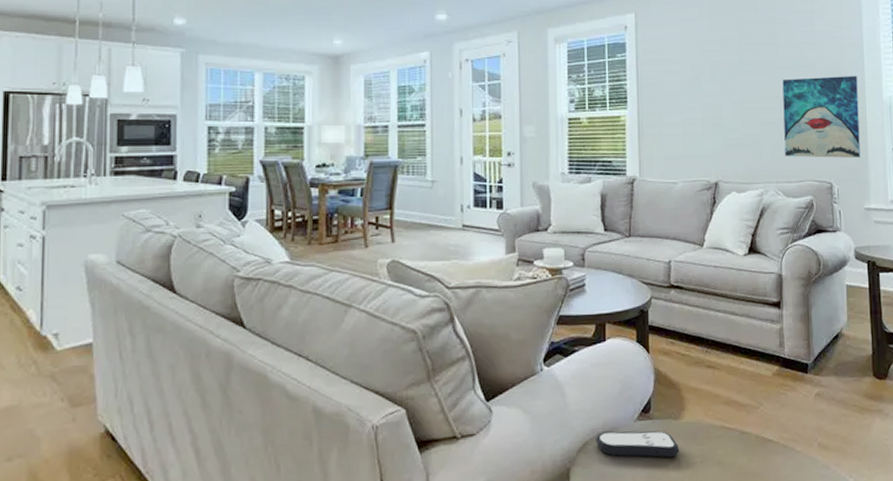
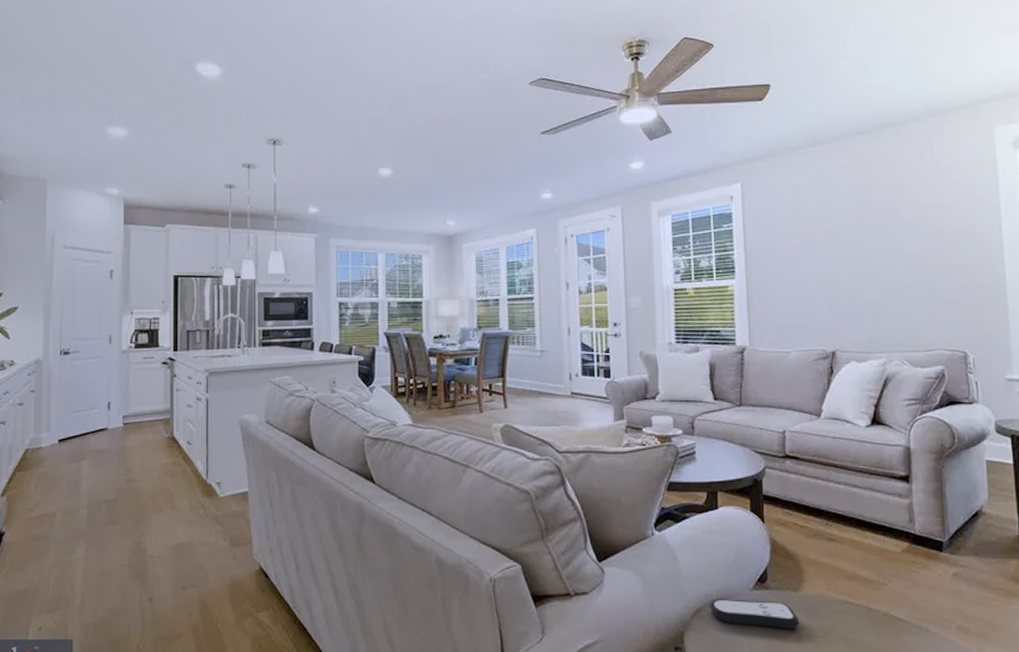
wall art: present [782,75,861,159] -> none [905,237,1000,326]

